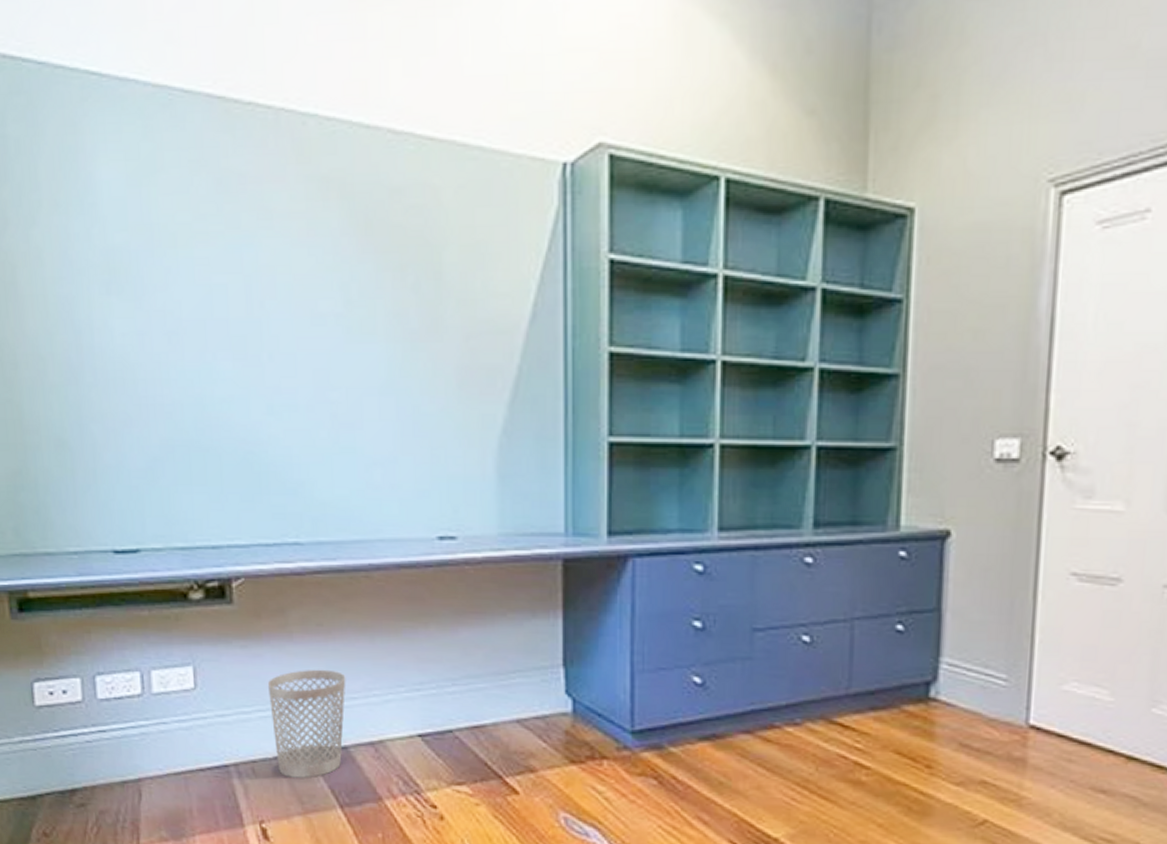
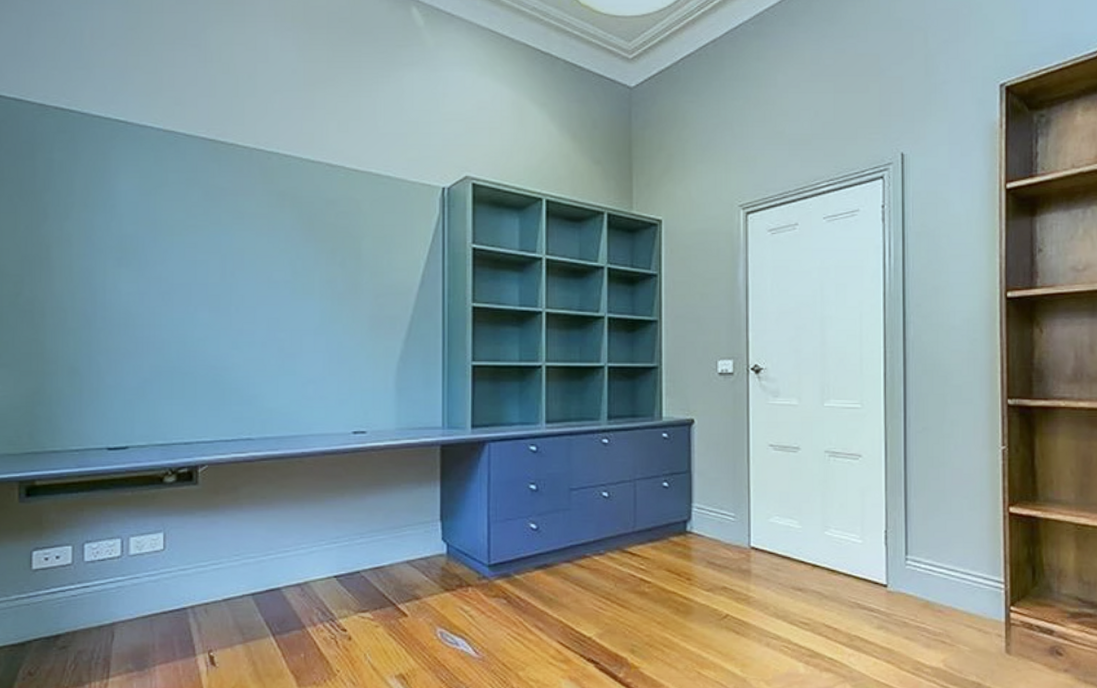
wastebasket: present [267,669,346,778] -> none [221,530,282,614]

